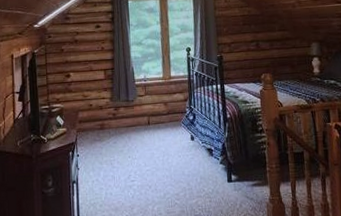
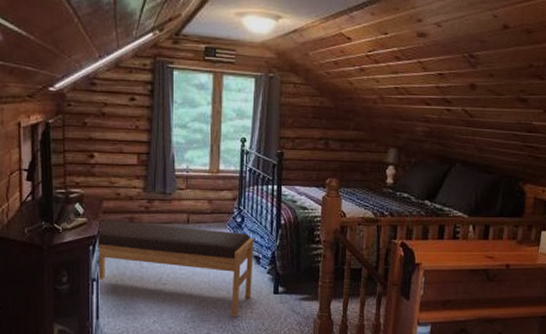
bench: none [76,127,209,206] -> present [97,220,254,316]

